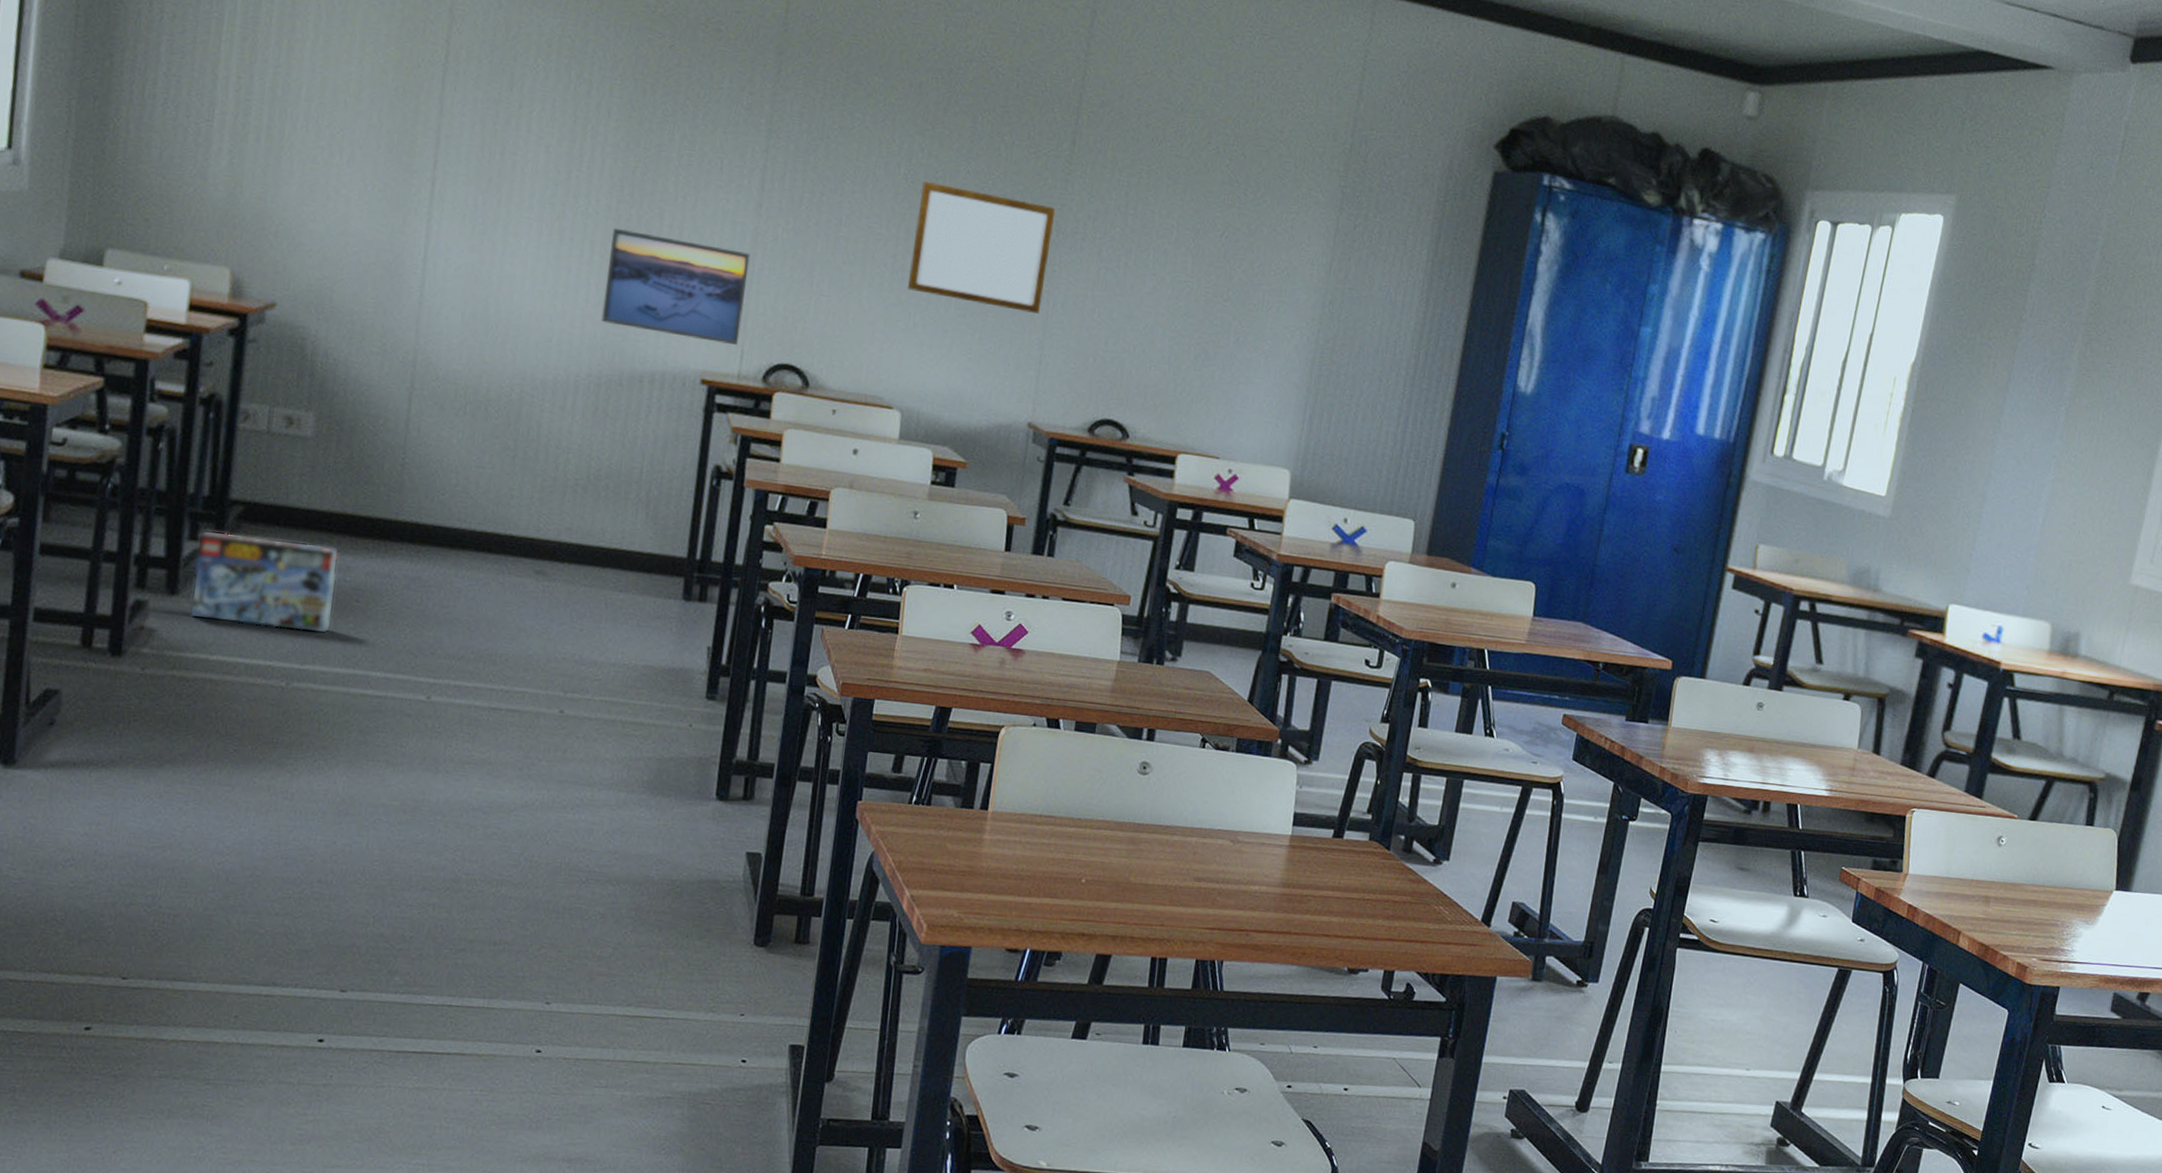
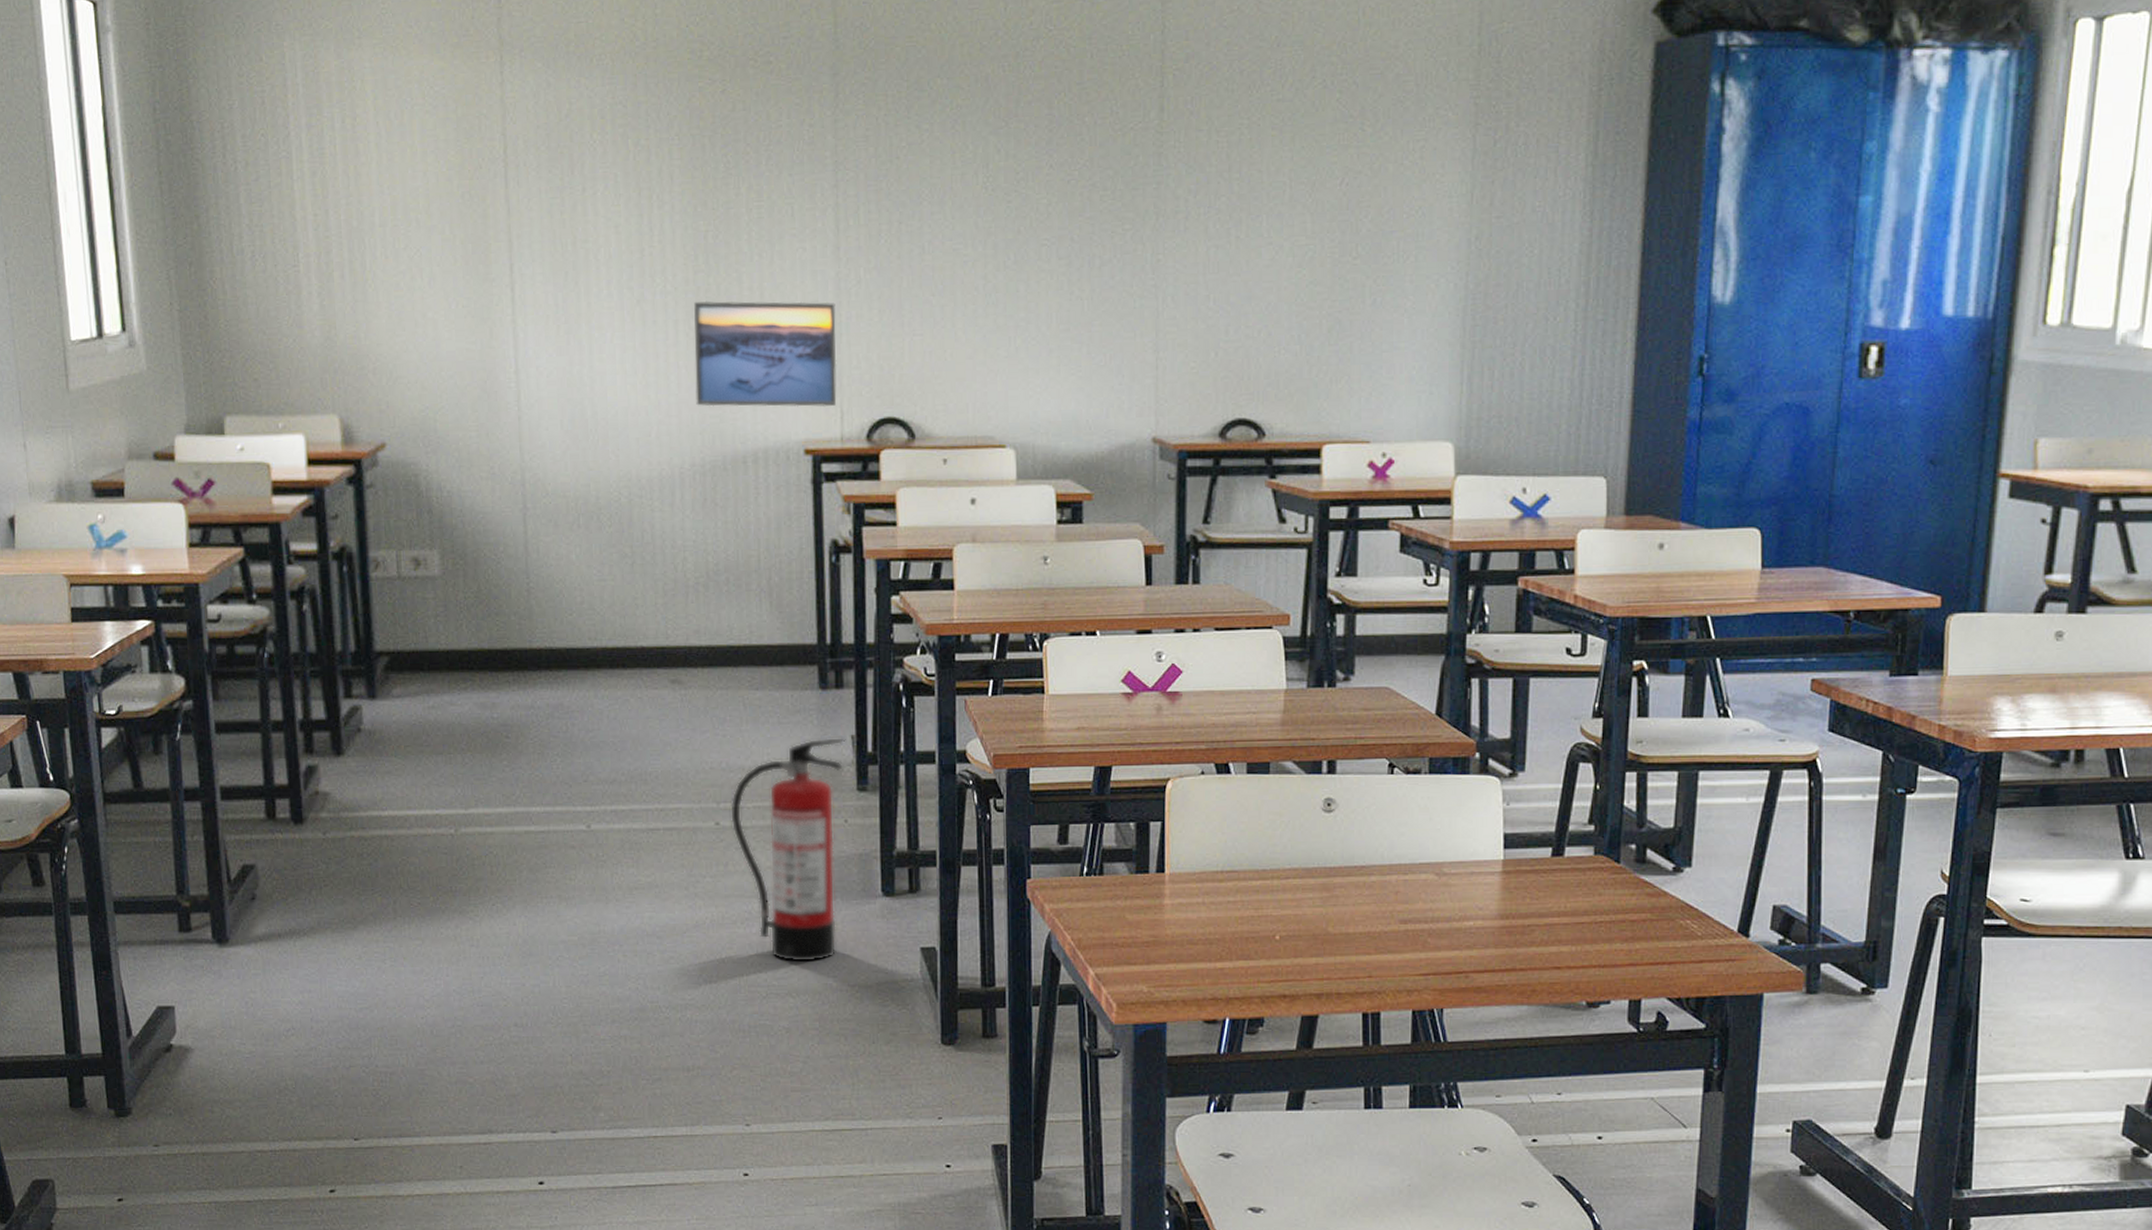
box: present [190,530,339,634] -> none [352,685,488,777]
fire extinguisher: none [575,644,702,854] -> present [730,738,846,963]
writing board: present [908,181,1056,314] -> none [1002,185,1152,314]

